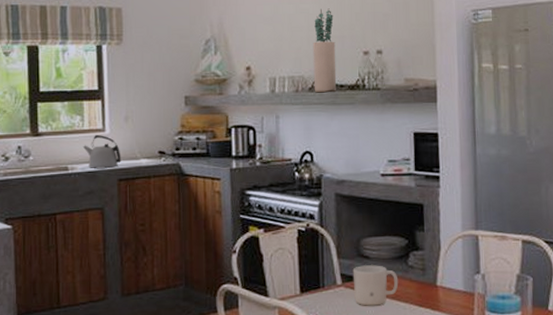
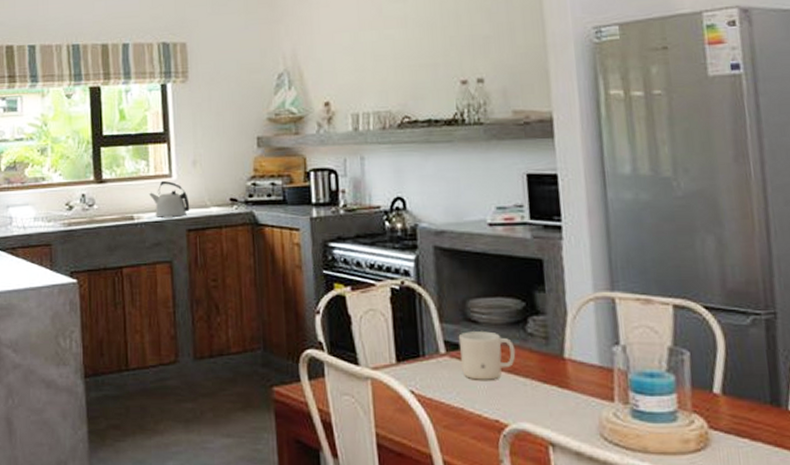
vase: present [312,8,337,93] -> none [400,33,431,130]

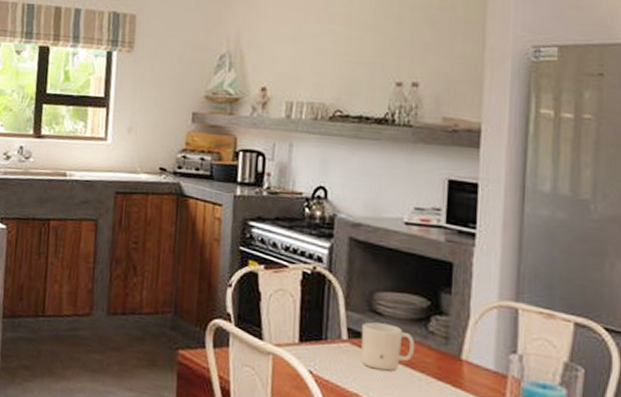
kettle: present [148,181,190,219] -> none [83,143,121,180]

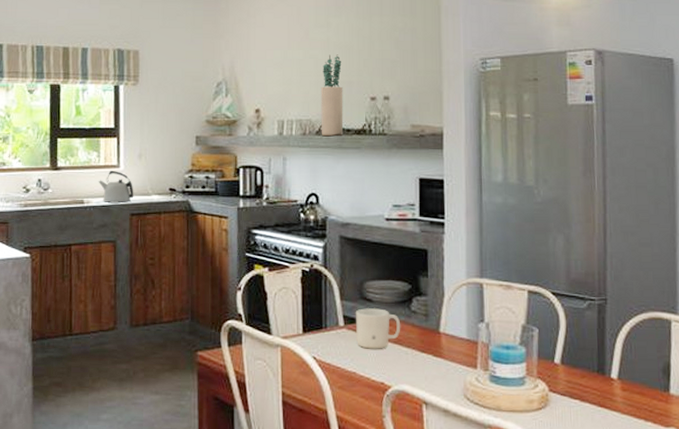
kettle: none [83,143,121,180] -> present [98,171,134,204]
vase: none [335,31,365,125] -> present [321,54,344,137]

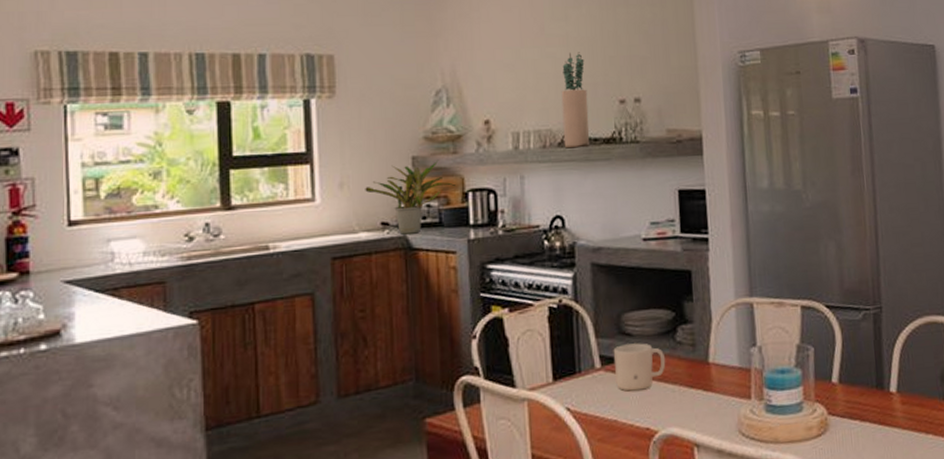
kettle: present [98,171,134,204] -> none [287,206,336,247]
potted plant: none [158,140,229,201] -> present [365,160,455,236]

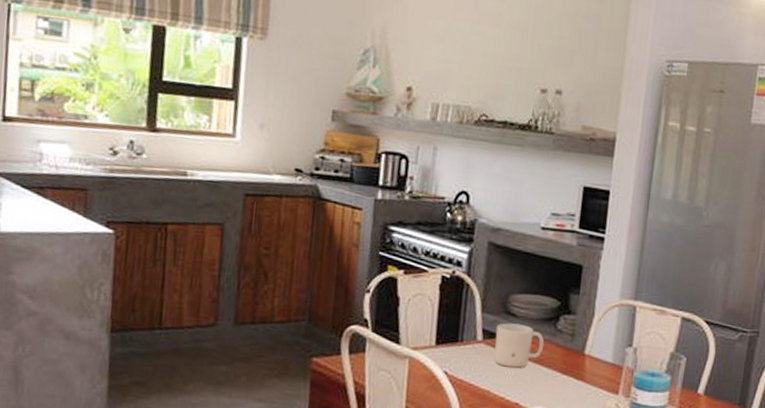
potted plant: present [365,160,455,236] -> none [284,115,370,186]
vase: present [561,52,590,149] -> none [480,33,513,130]

